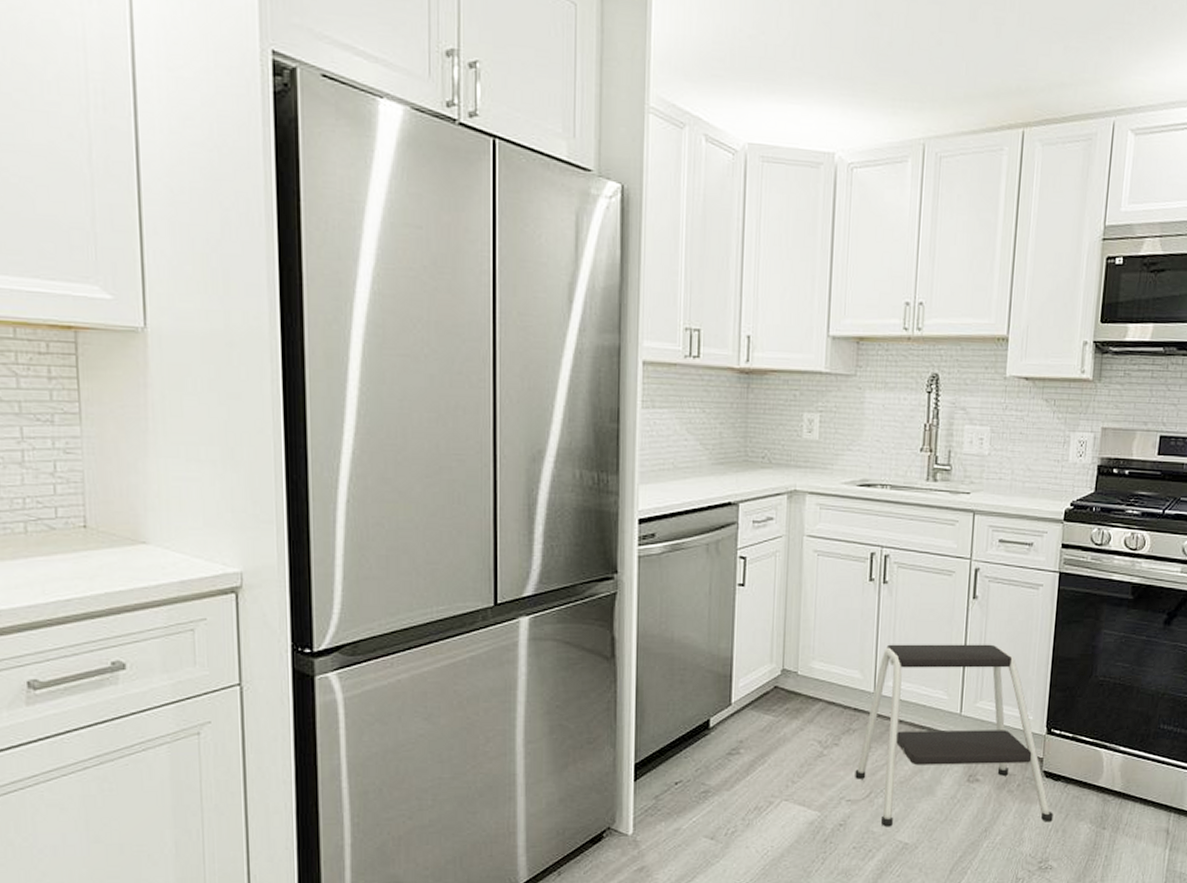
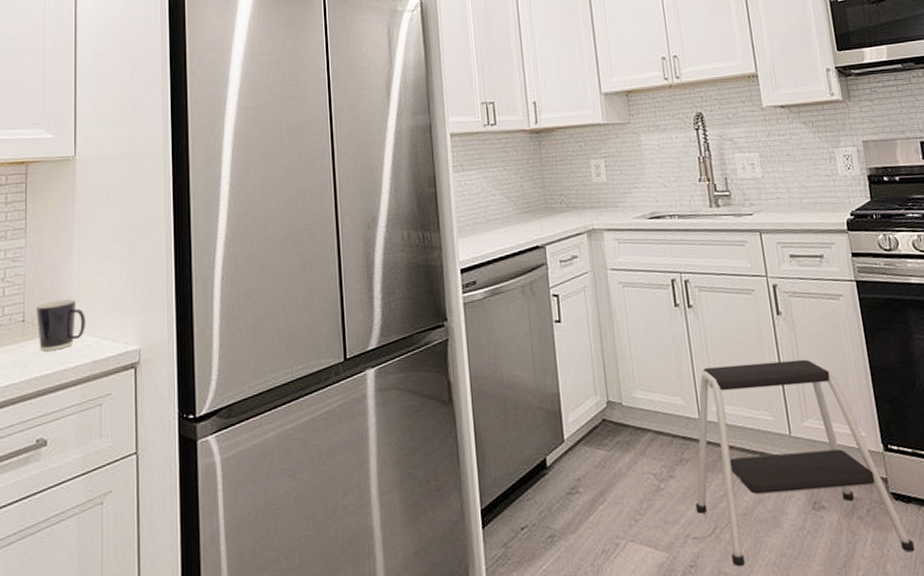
mug: none [102,506,169,564] -> present [36,299,85,351]

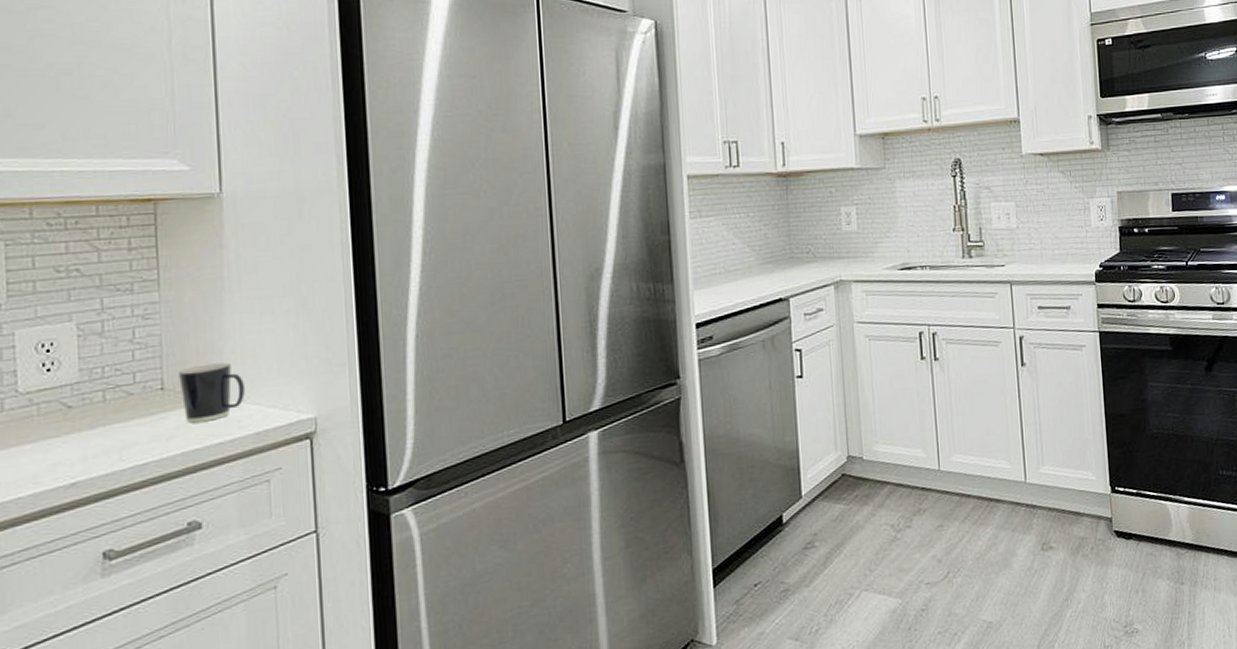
step stool: present [695,359,915,567] -> none [930,408,1131,607]

